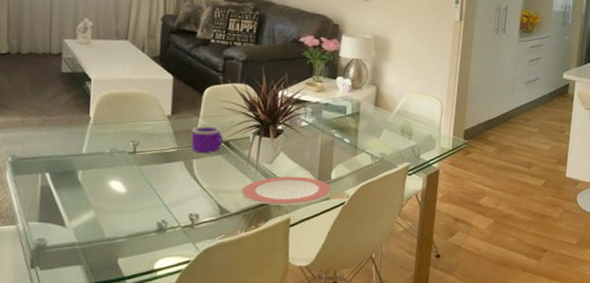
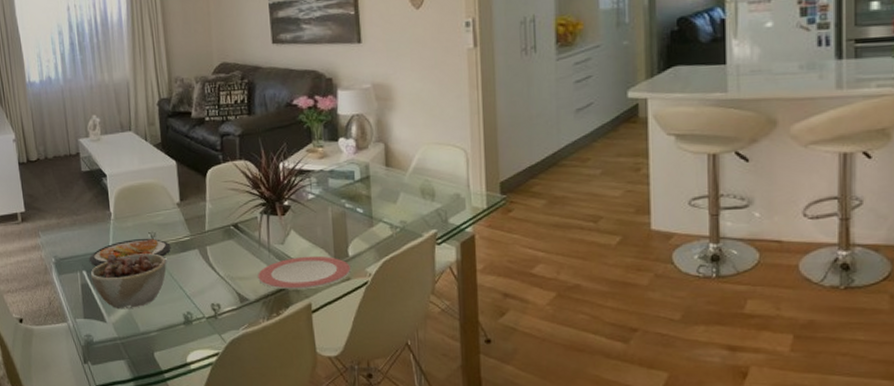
bowl: none [54,157,146,215] -> present [90,253,167,310]
dish: none [55,146,154,170] -> present [88,239,171,266]
mug: present [191,126,224,154] -> none [201,209,233,240]

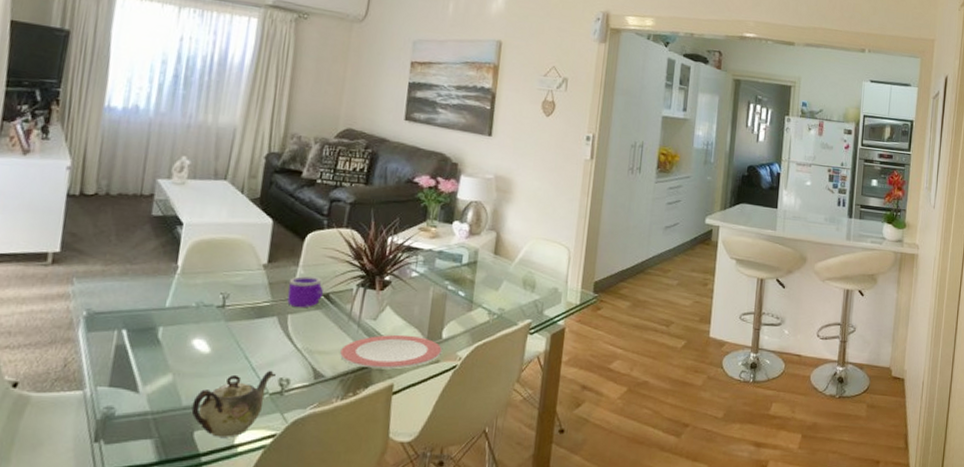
dish: present [88,239,171,266] -> none [134,298,245,326]
bowl: present [90,253,167,310] -> none [131,312,235,379]
teapot: none [147,297,207,357] -> present [191,370,276,437]
mug: none [201,209,233,240] -> present [287,276,324,308]

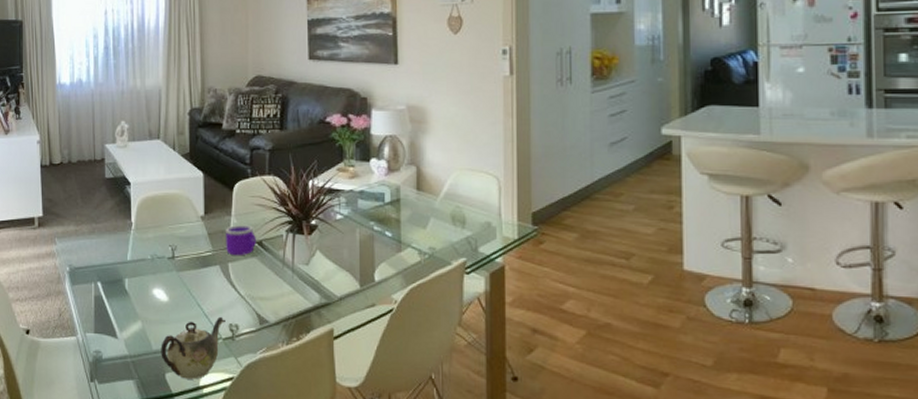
plate: present [340,334,442,369] -> none [280,278,376,314]

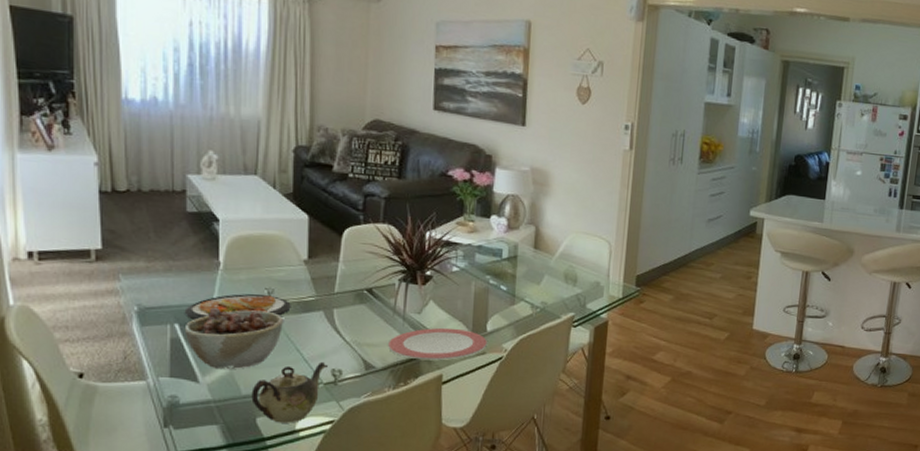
dish: none [105,251,192,278] -> present [184,294,291,320]
bowl: none [105,265,185,326] -> present [184,307,283,370]
mug: present [225,225,257,256] -> none [331,271,367,303]
plate: none [280,278,376,314] -> present [388,327,487,361]

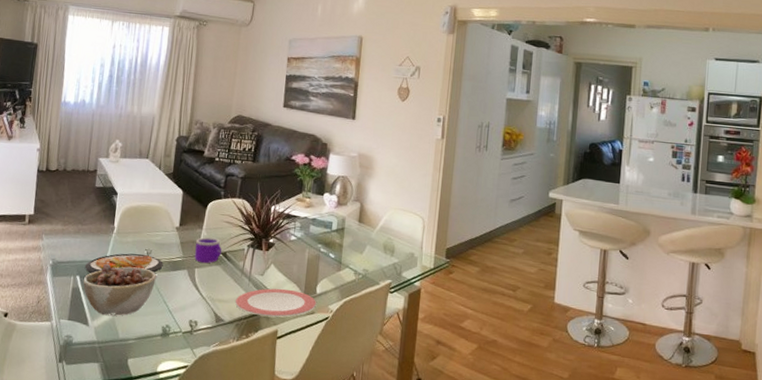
teapot: present [251,361,328,423] -> none [126,313,187,366]
mug: none [331,271,367,303] -> present [194,237,222,264]

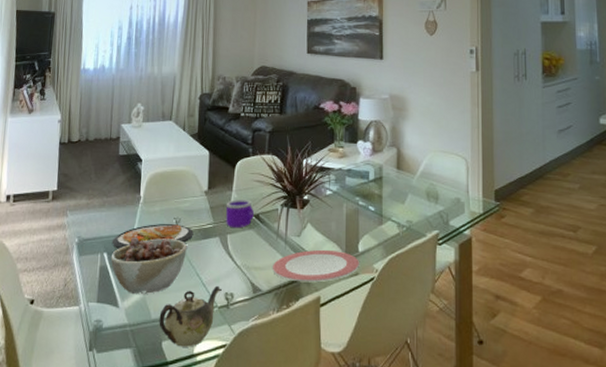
teapot: none [126,313,187,366] -> present [159,285,222,347]

